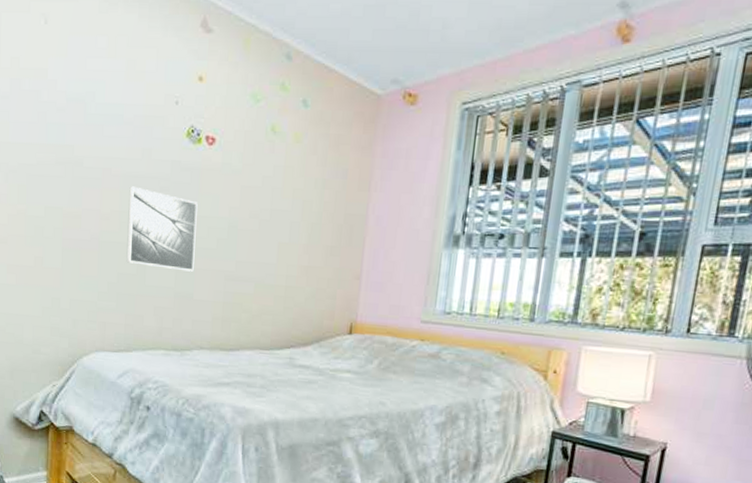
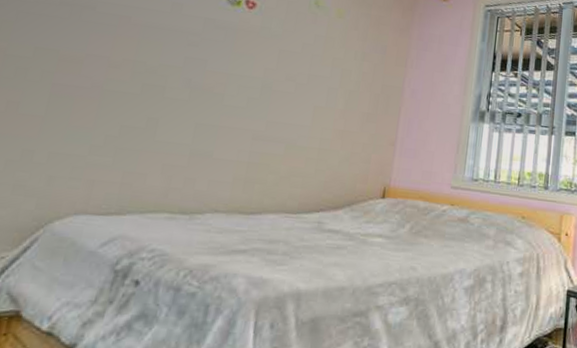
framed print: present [126,186,198,272] -> none [134,37,230,129]

